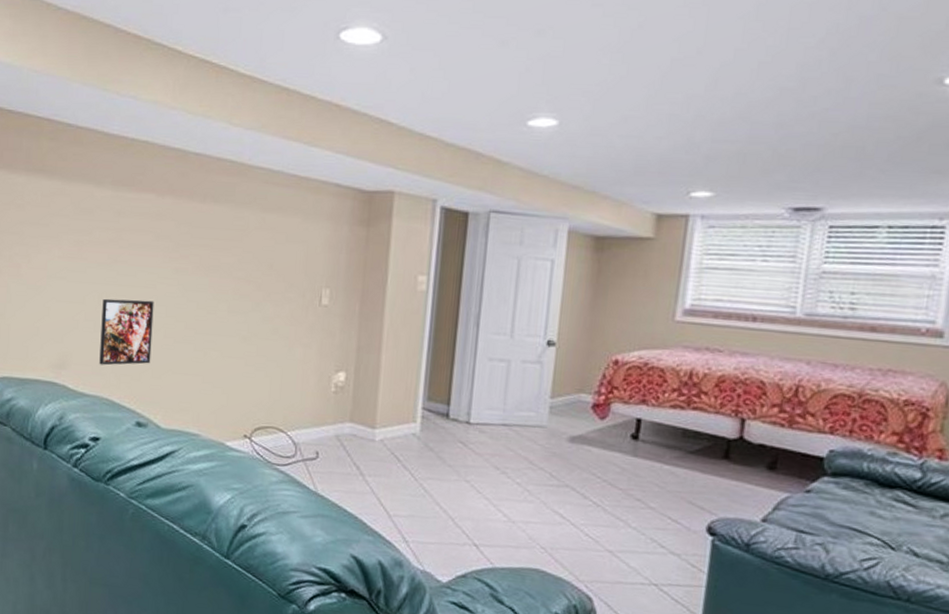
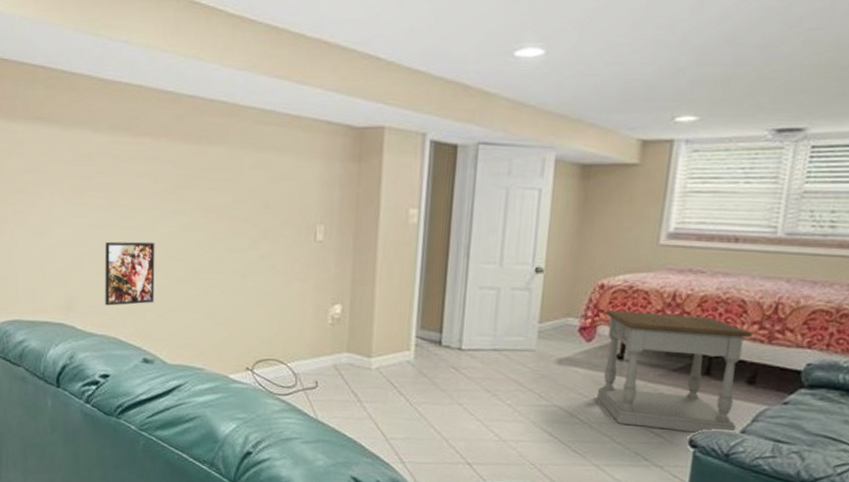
side table: none [611,387,772,522] -> present [597,310,752,434]

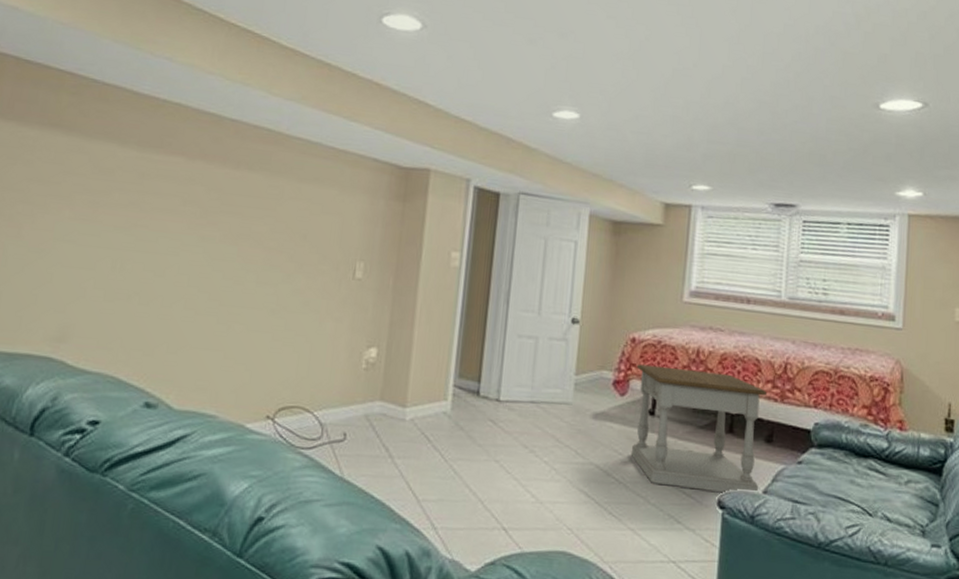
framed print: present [105,241,155,306] -> none [106,265,176,339]

